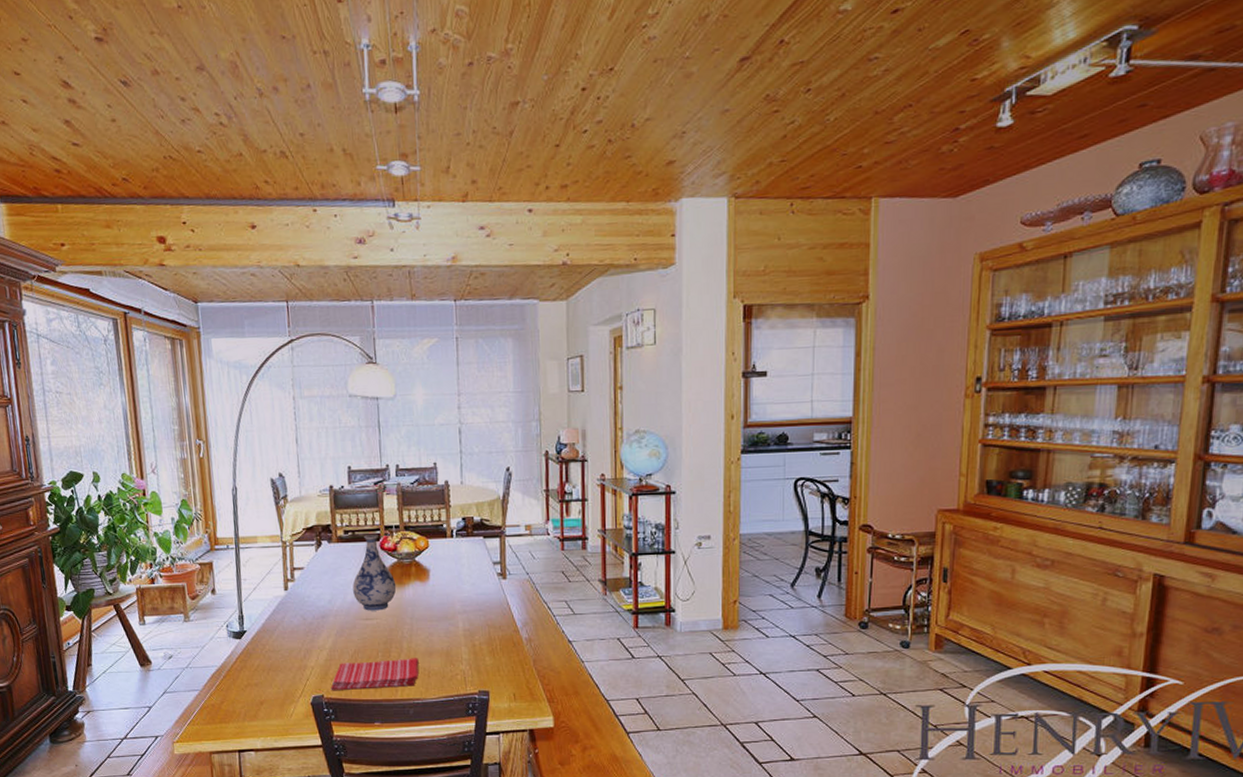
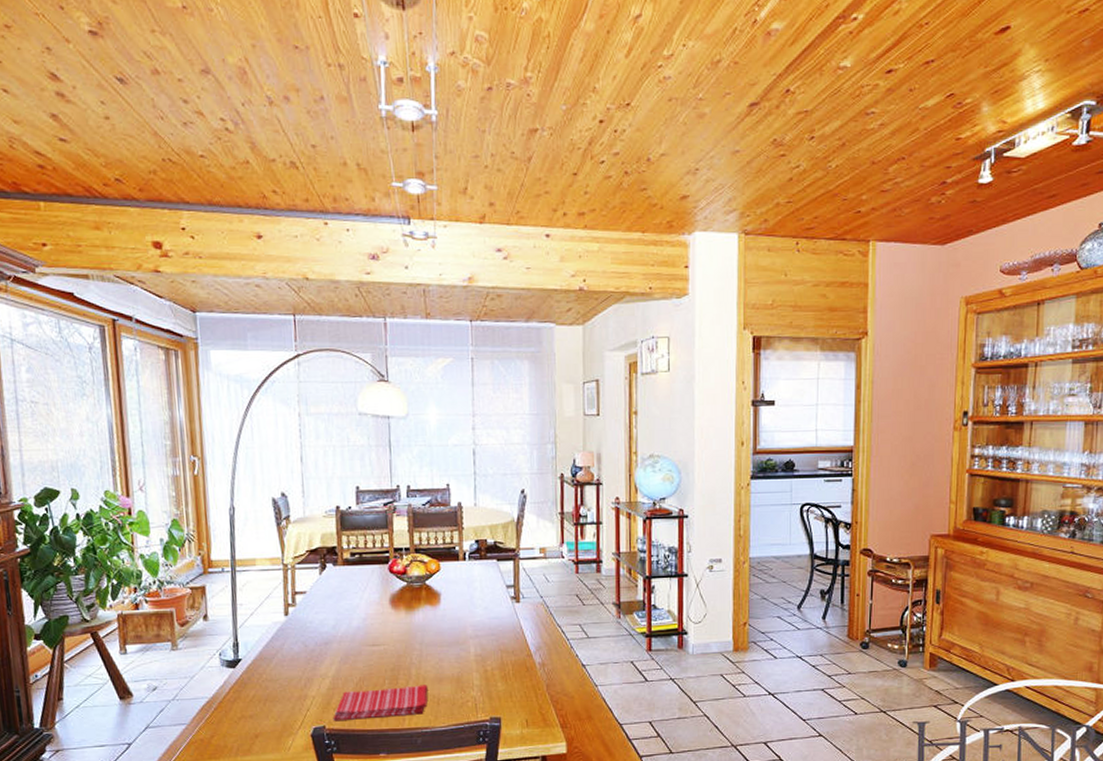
vase: present [352,534,397,611] -> none [359,556,406,637]

